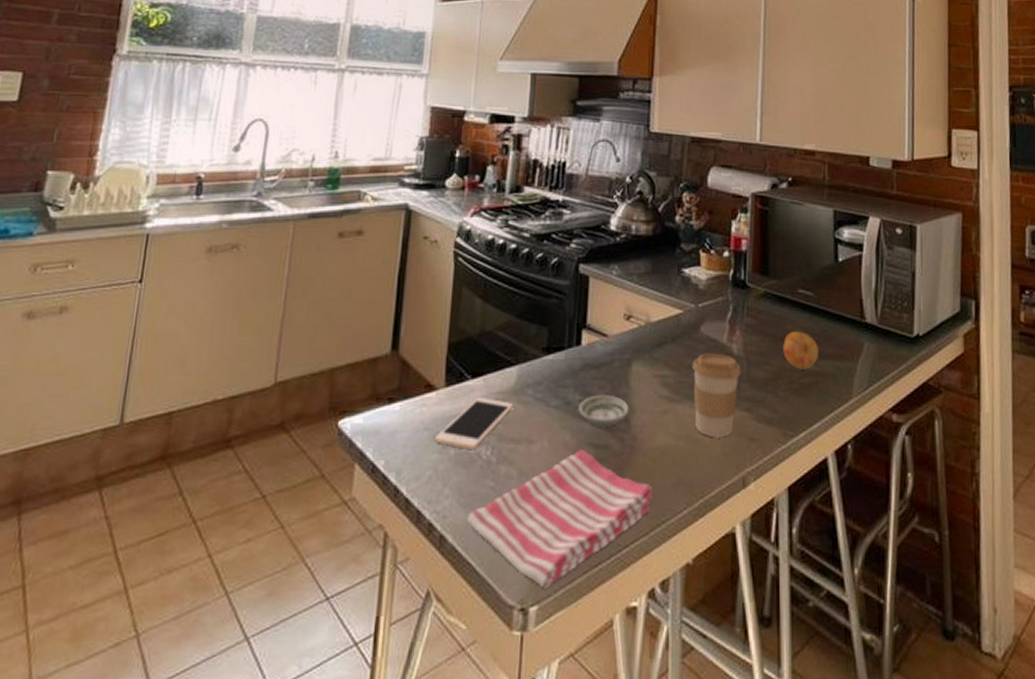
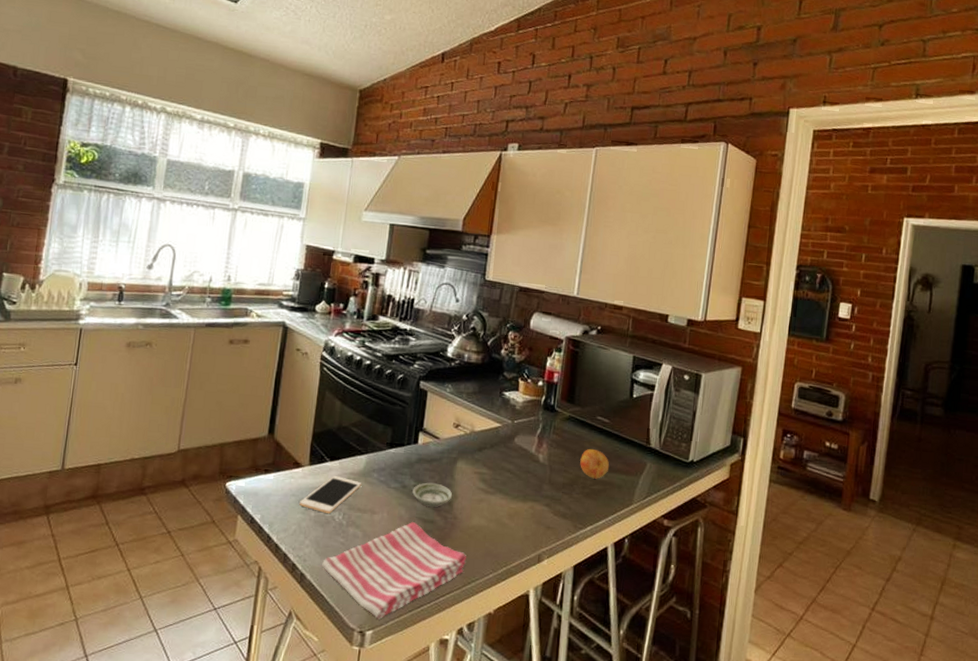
coffee cup: present [692,353,741,438] -> none [504,459,545,524]

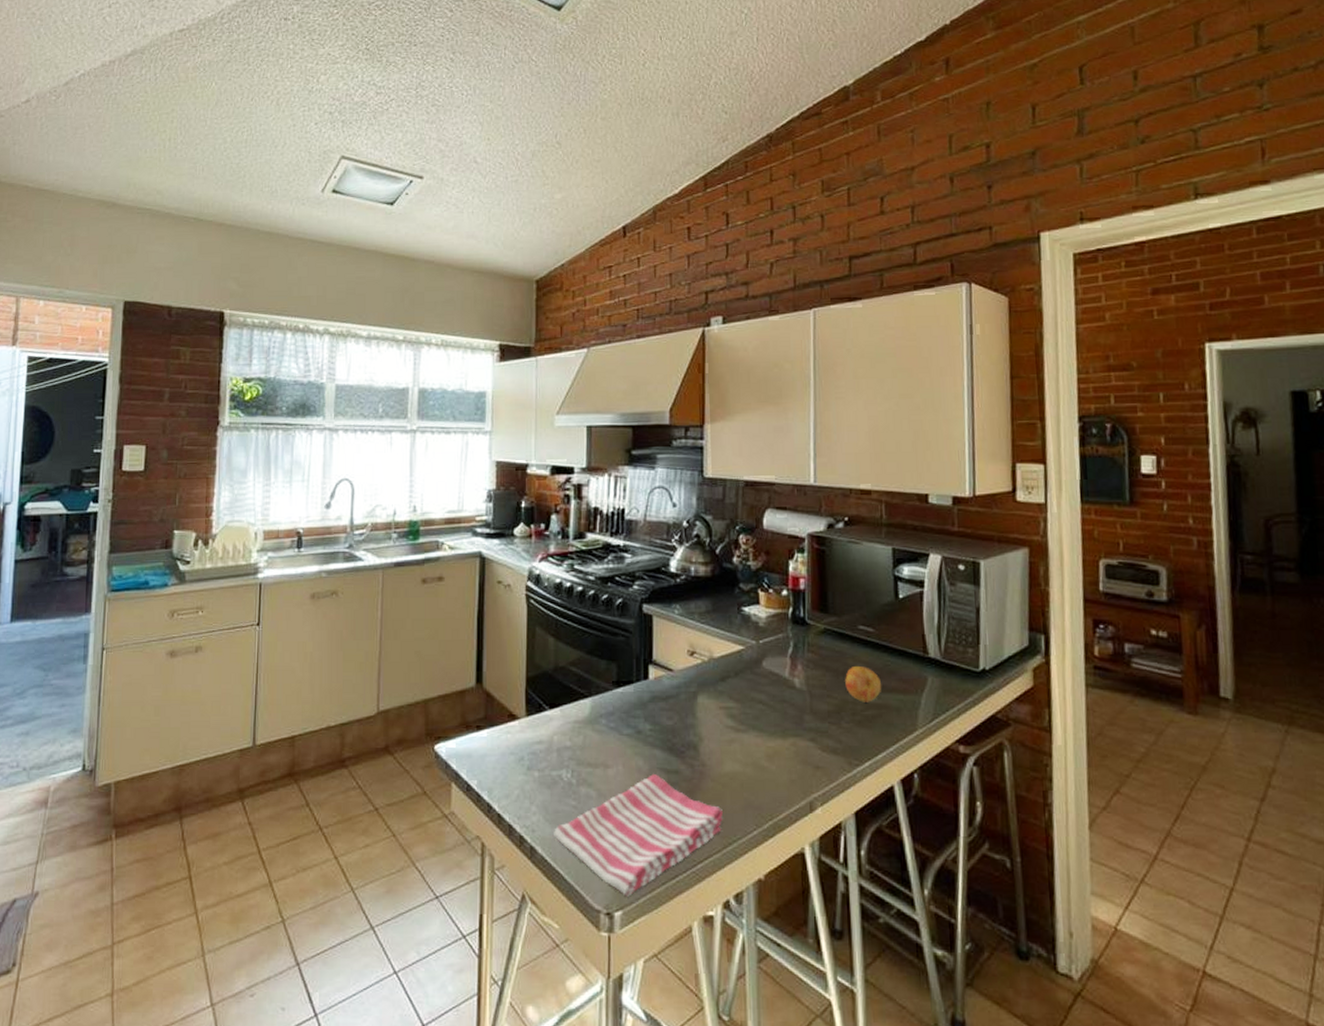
cell phone: present [299,476,362,513] -> none [520,726,589,772]
saucer: present [412,482,453,507] -> none [649,724,697,753]

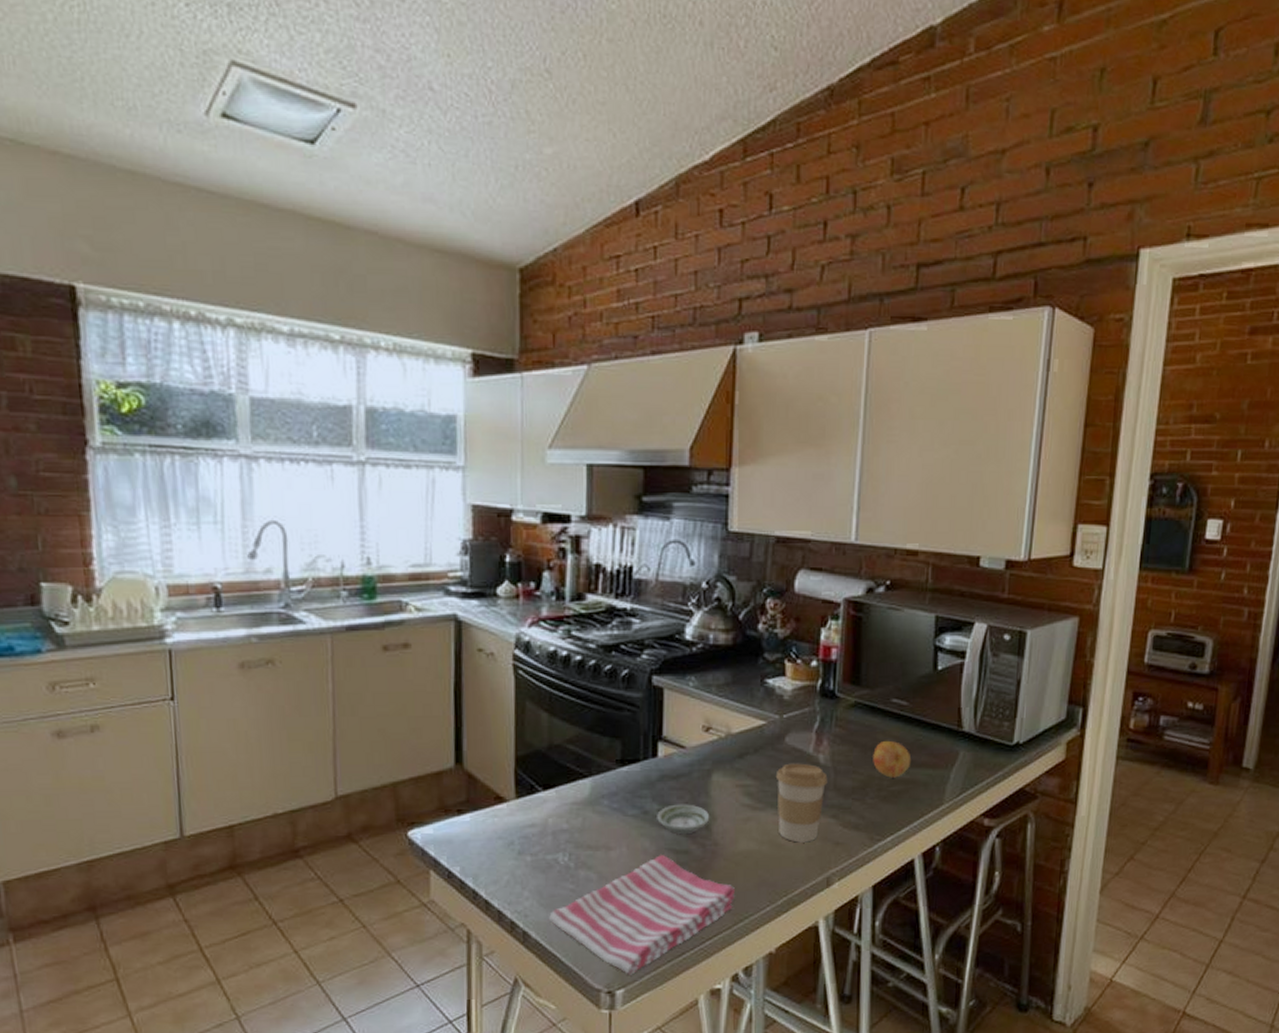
saucer: none [649,724,697,753] -> present [657,804,710,834]
coffee cup: none [755,686,804,766] -> present [775,763,828,843]

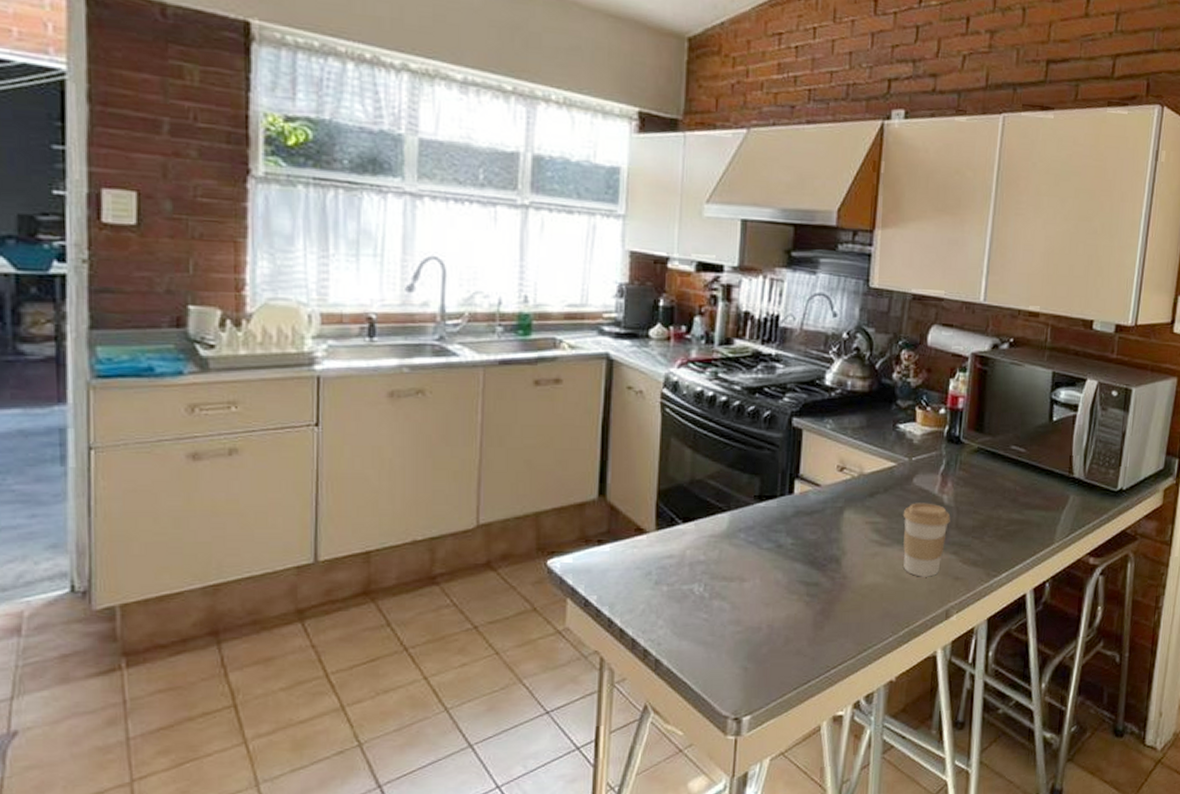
dish towel: present [549,855,735,975] -> none [682,587,860,702]
saucer: present [657,804,710,834] -> none [790,539,841,567]
fruit: present [873,740,912,778] -> none [992,483,1027,518]

